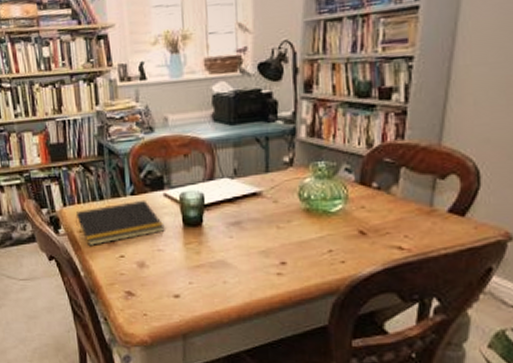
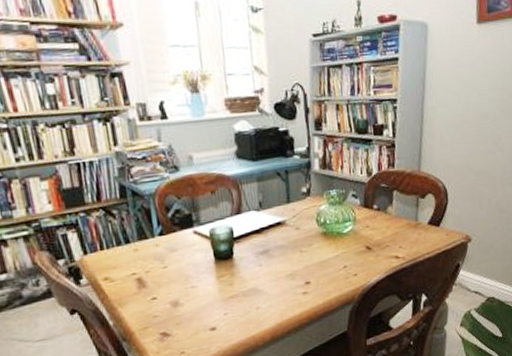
notepad: present [75,199,165,246] -> none [99,239,197,293]

